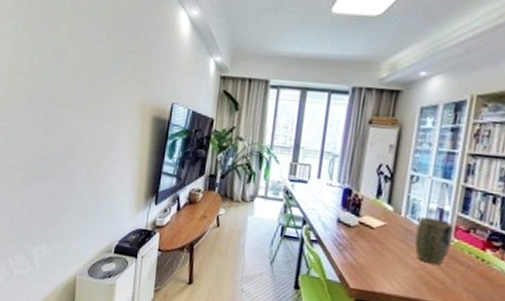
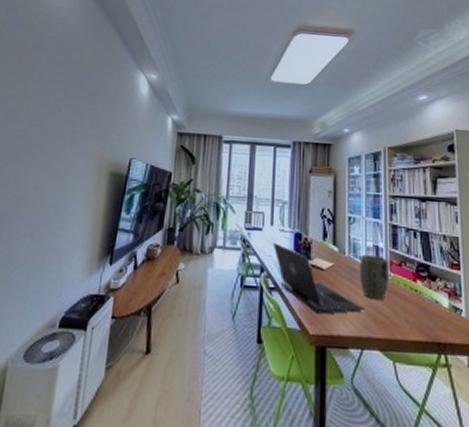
laptop: none [317,195,415,274] -> present [272,241,364,314]

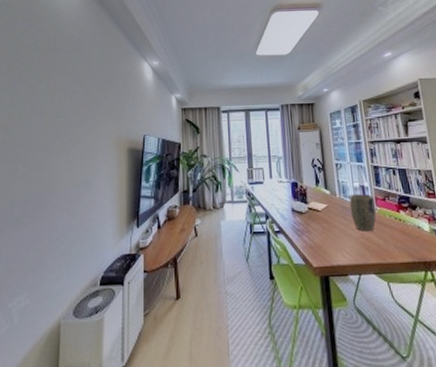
laptop: present [272,241,364,314] -> none [273,192,358,249]

